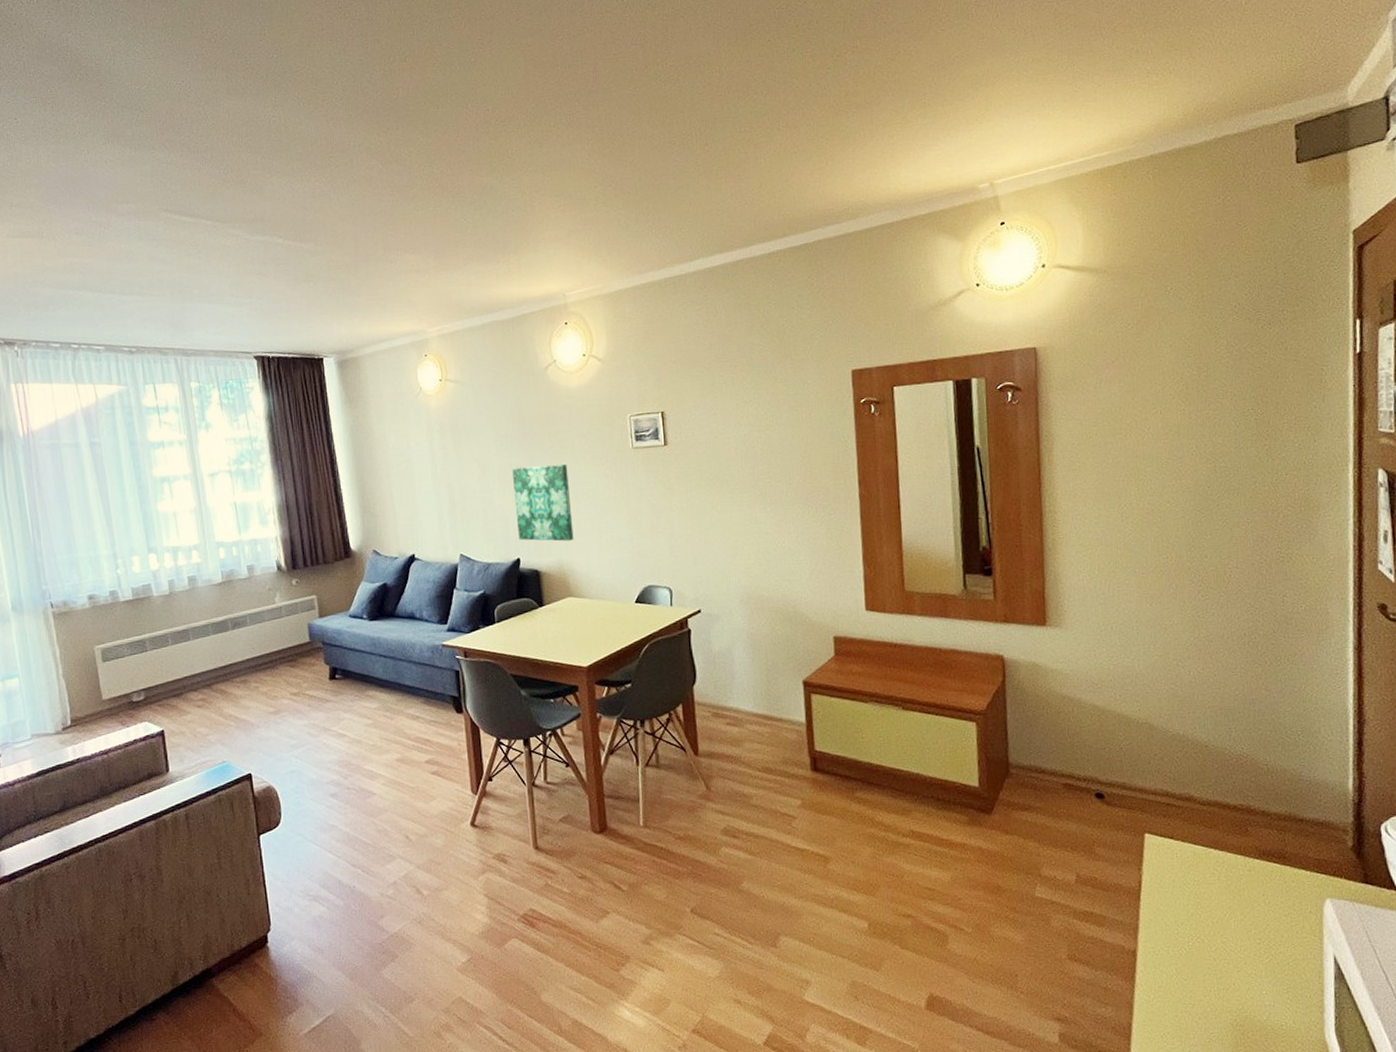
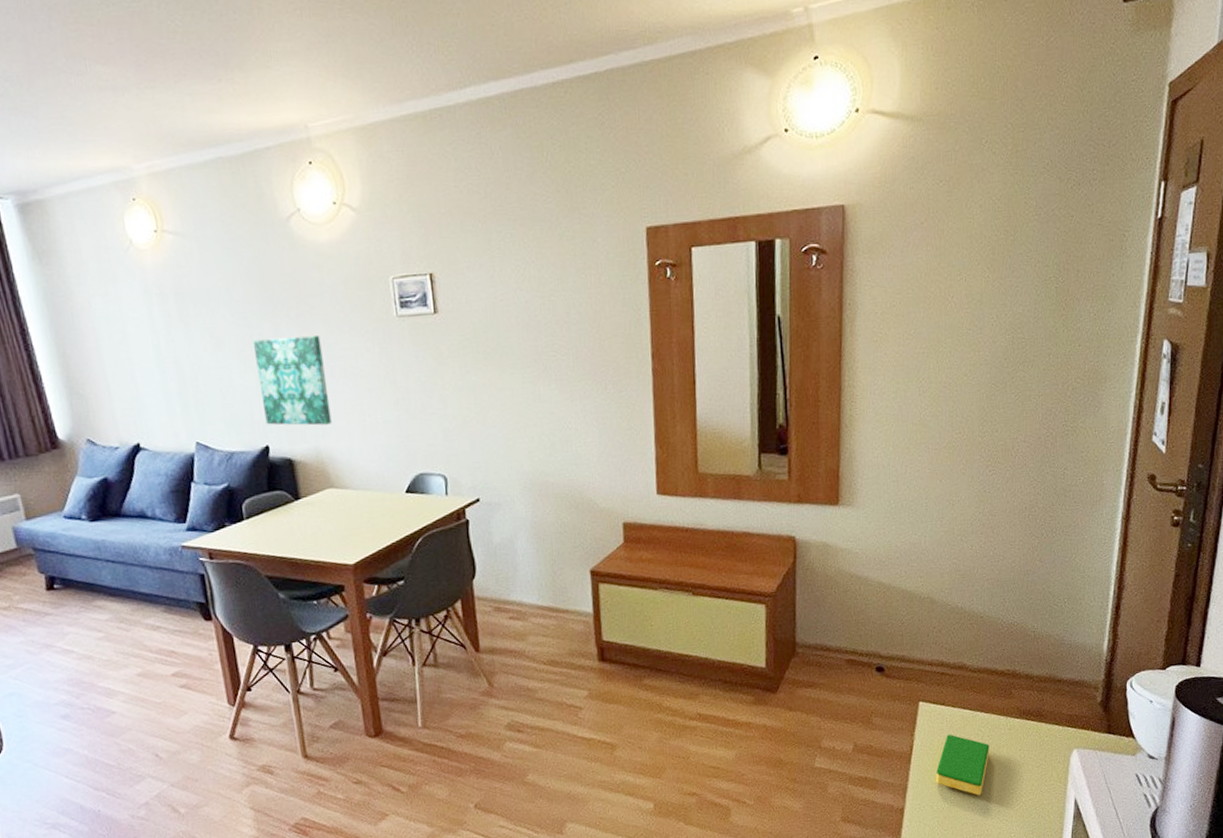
dish sponge: none [1169,871,1229,943] -> present [936,734,989,796]

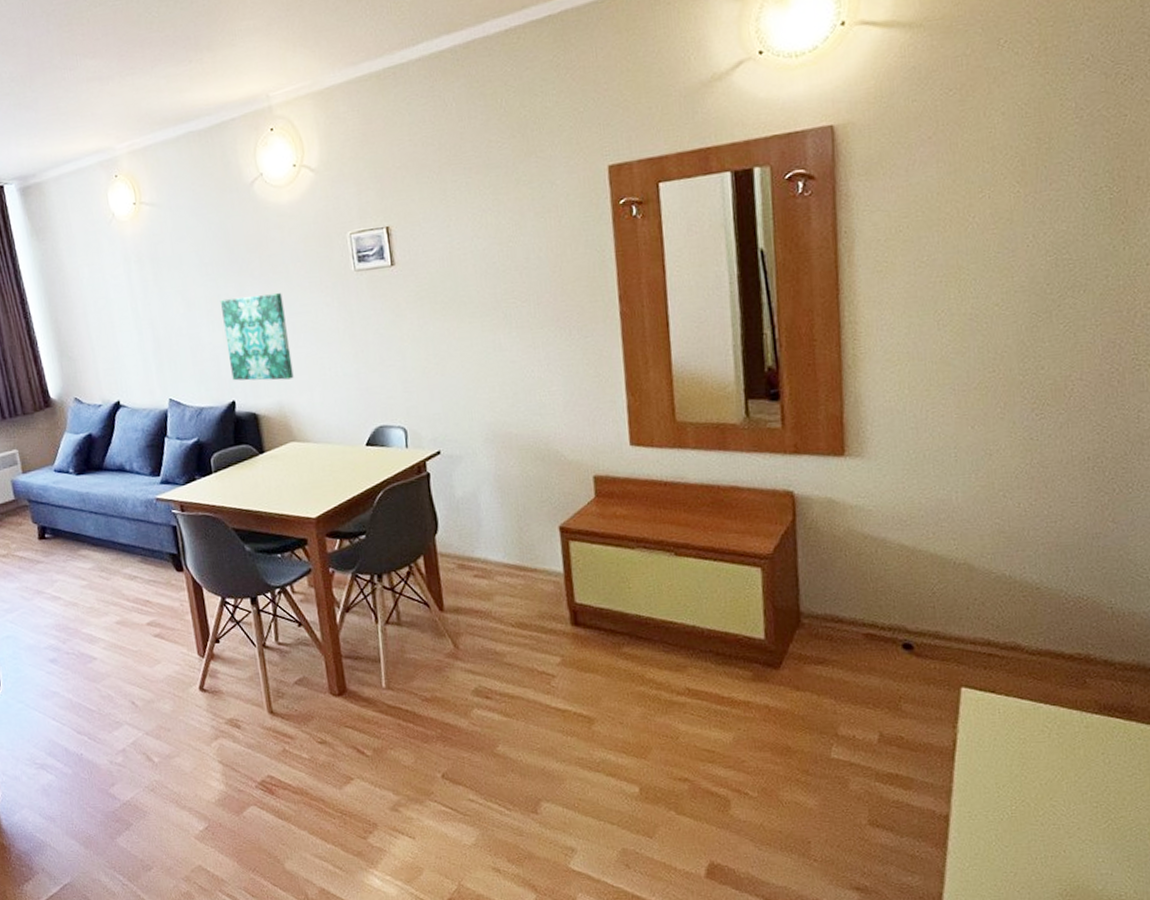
dish sponge: present [936,734,989,796] -> none [989,728,1061,807]

